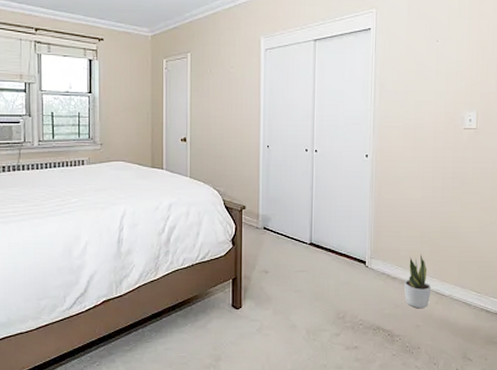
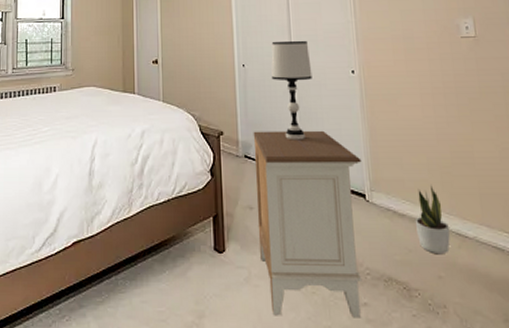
nightstand: none [271,206,366,358] -> present [253,130,362,318]
table lamp: none [294,125,330,215] -> present [271,40,312,140]

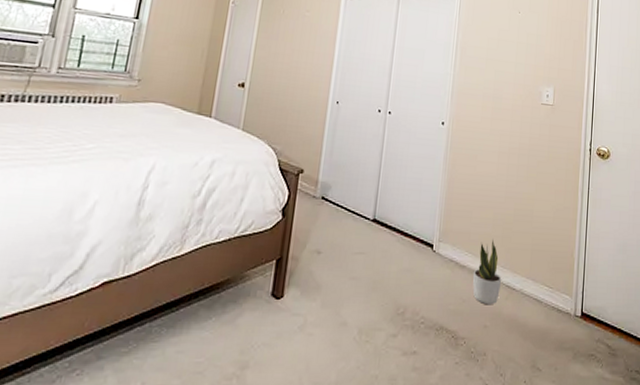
nightstand: present [253,130,362,318] -> none [318,172,436,367]
table lamp: present [271,40,312,140] -> none [364,83,406,186]

